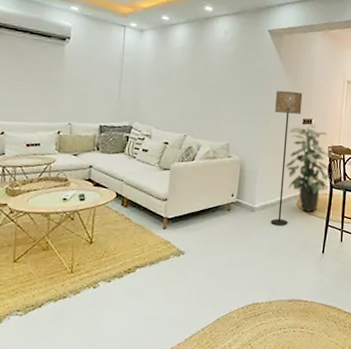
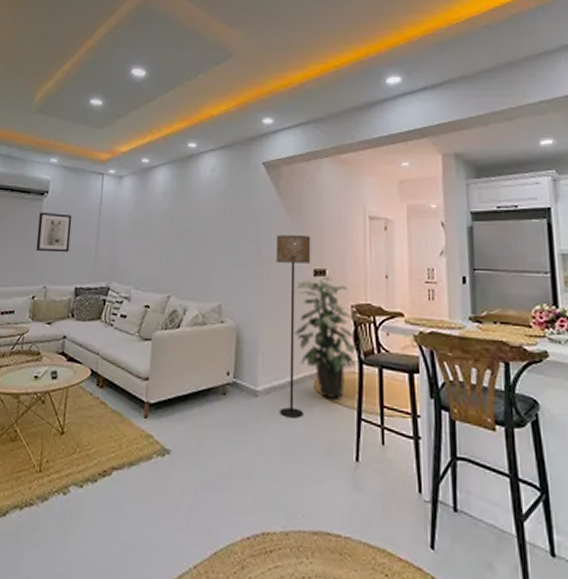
wall art: none [59,56,95,95] -> present [36,212,73,253]

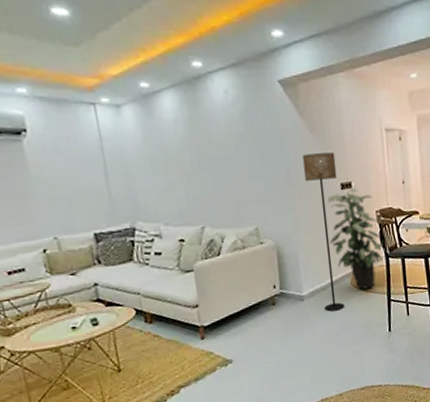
wall art: present [36,212,73,253] -> none [22,154,75,201]

